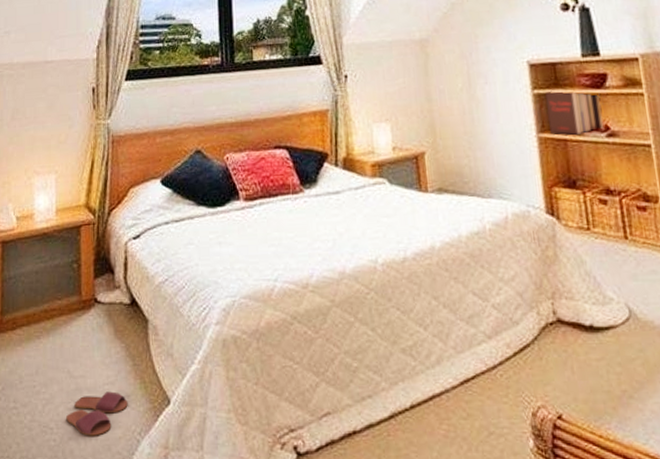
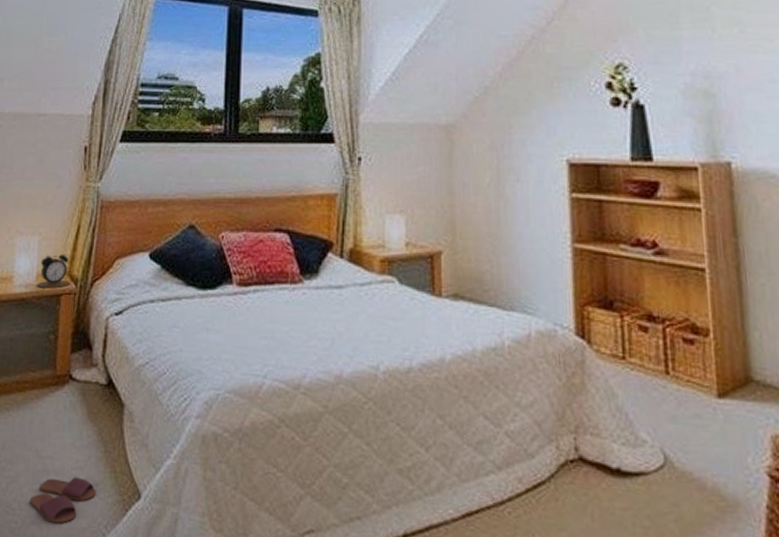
alarm clock: none [57,187,88,222] -> present [37,252,70,289]
books: present [545,90,604,136] -> none [585,196,651,250]

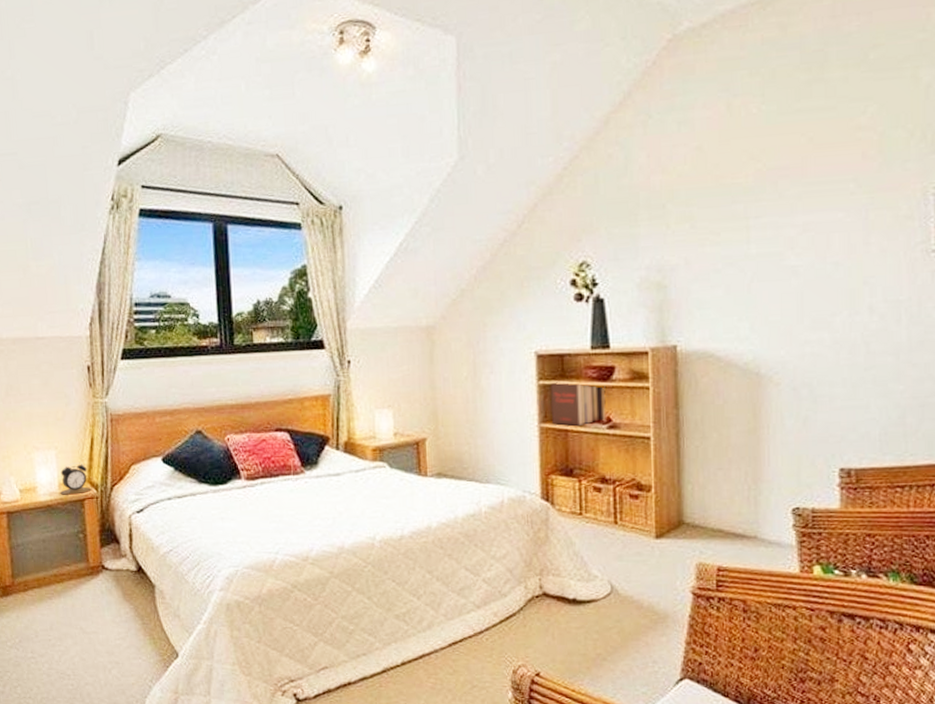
slippers: present [30,477,96,524] -> none [82,646,139,682]
books: none [585,196,651,250] -> present [551,382,606,427]

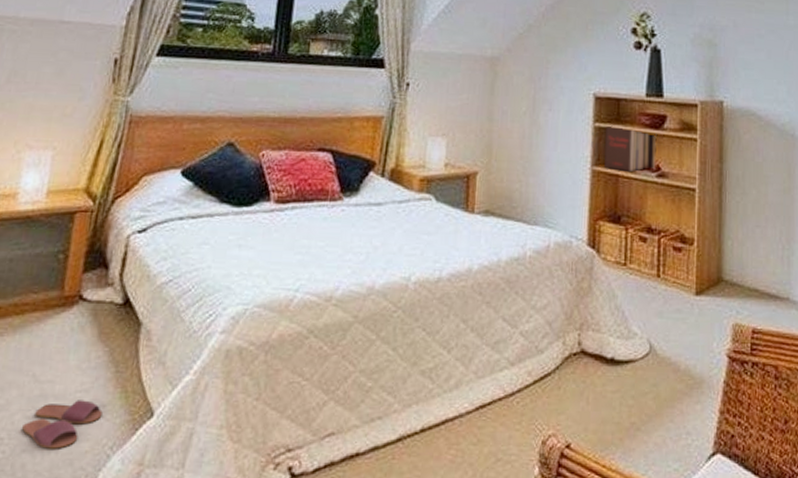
alarm clock: present [60,463,91,495] -> none [46,167,88,206]
slippers: none [82,646,139,682] -> present [22,400,103,449]

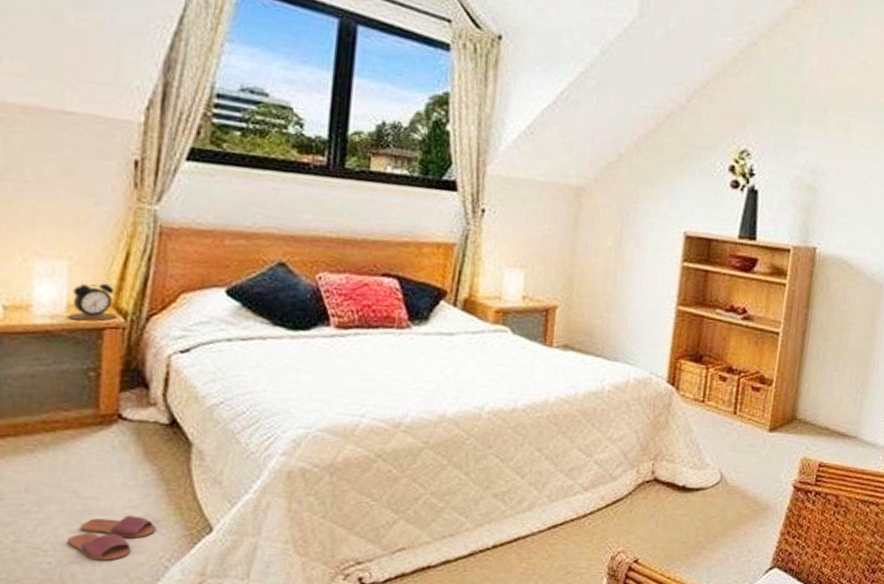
alarm clock: none [46,167,88,206] -> present [68,280,117,322]
books: present [604,125,657,173] -> none [690,266,746,314]

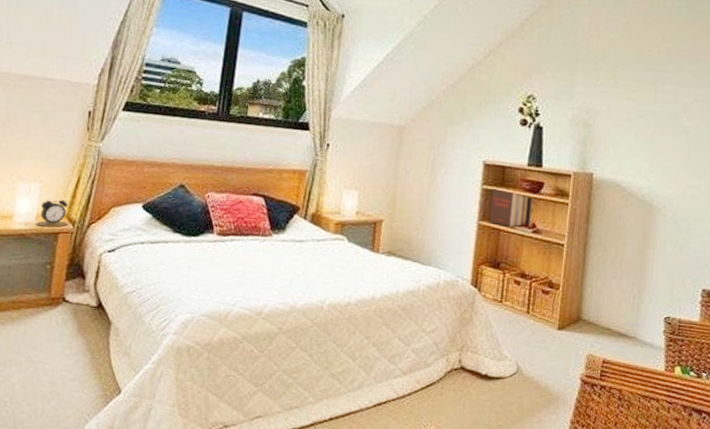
slippers: present [68,515,156,561] -> none [20,377,82,413]
books: none [690,266,746,314] -> present [489,188,535,228]

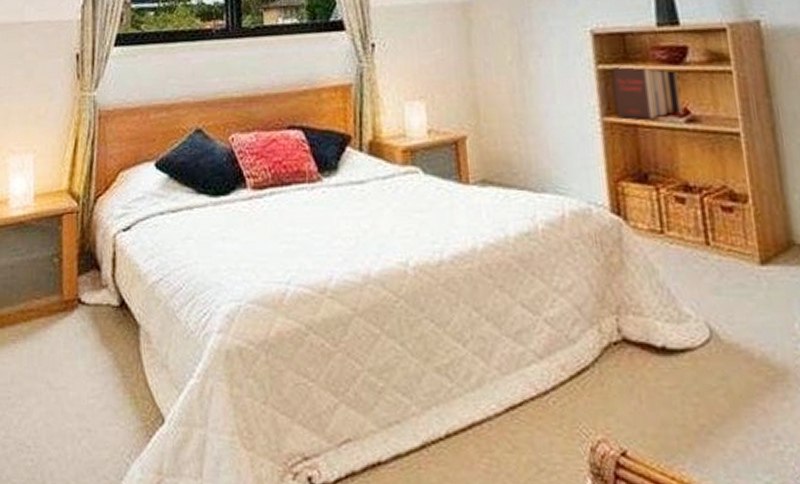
alarm clock: present [36,197,68,228] -> none [35,169,71,209]

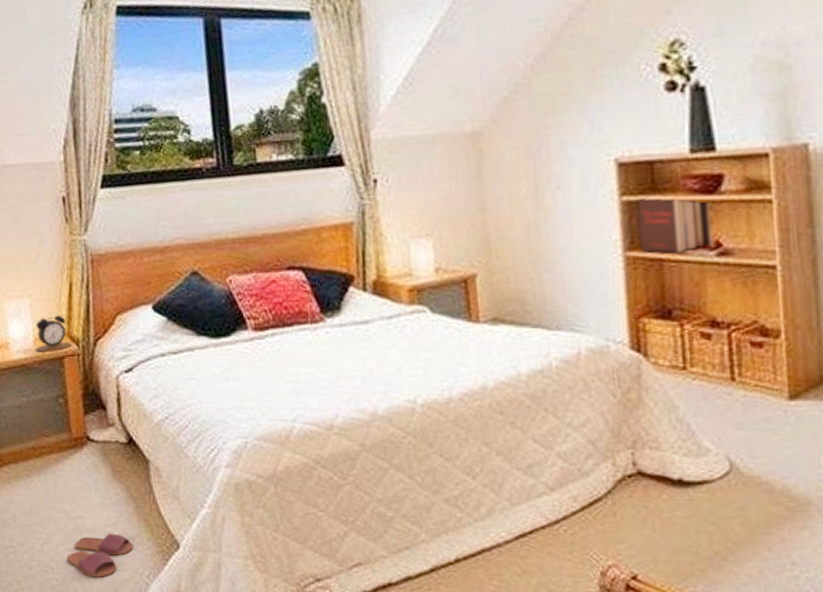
alarm clock: none [35,169,71,209] -> present [36,313,71,352]
slippers: none [45,406,116,457] -> present [67,533,133,578]

